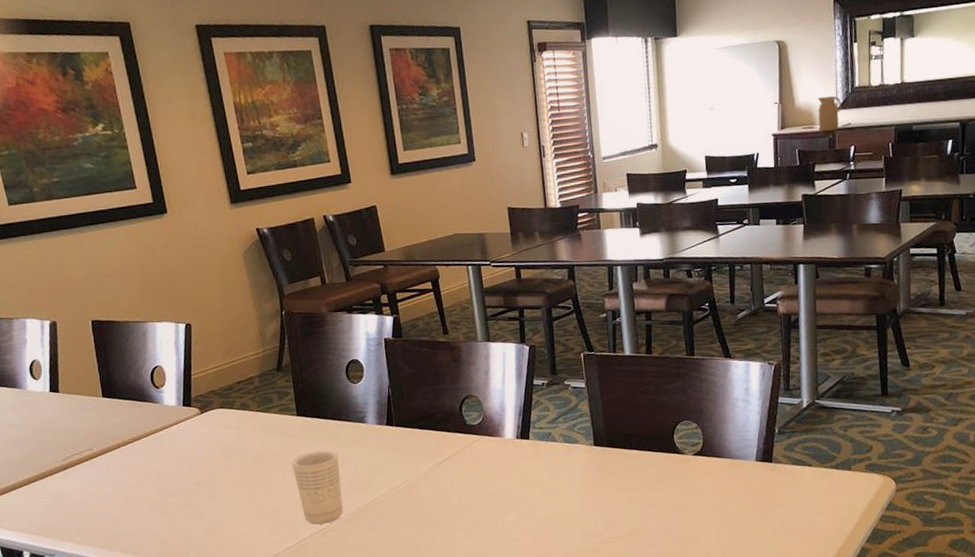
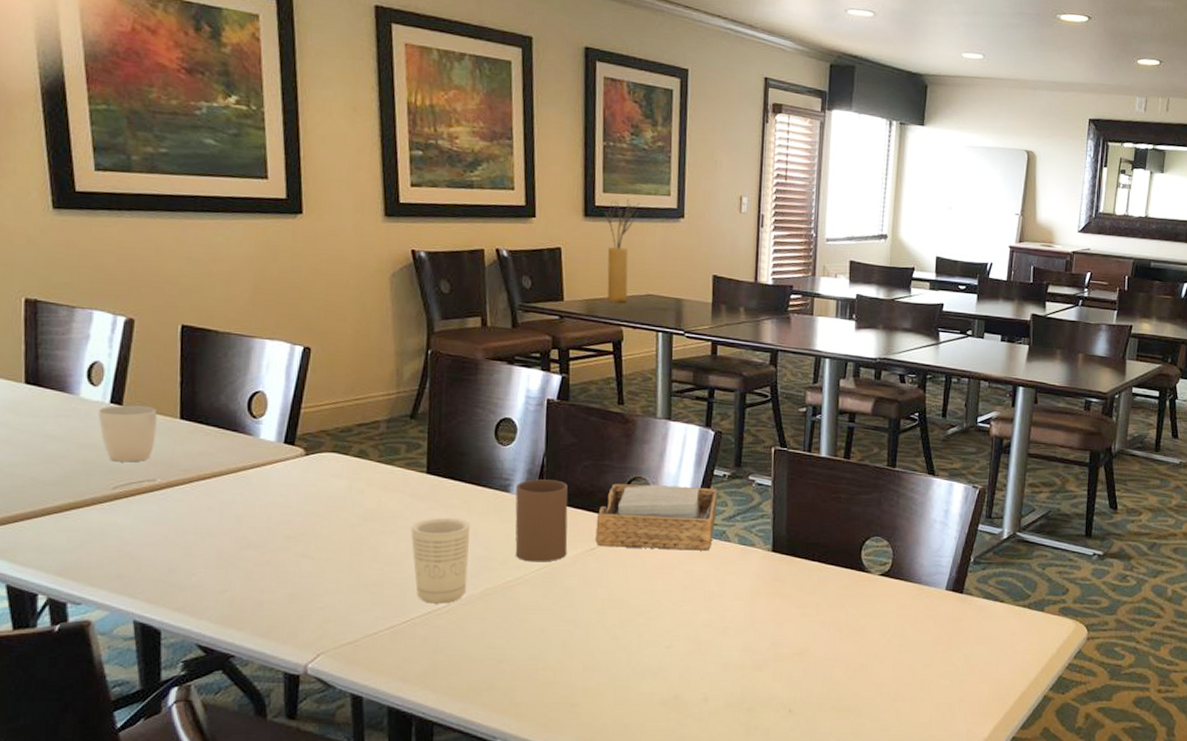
cup: none [42,390,88,439] -> present [97,404,158,463]
cup: none [370,407,420,480] -> present [515,479,568,562]
vase: none [408,152,438,247] -> present [605,199,641,304]
napkin holder: none [440,397,542,460] -> present [595,484,718,551]
water jug: present [817,96,842,136] -> none [1056,217,1084,258]

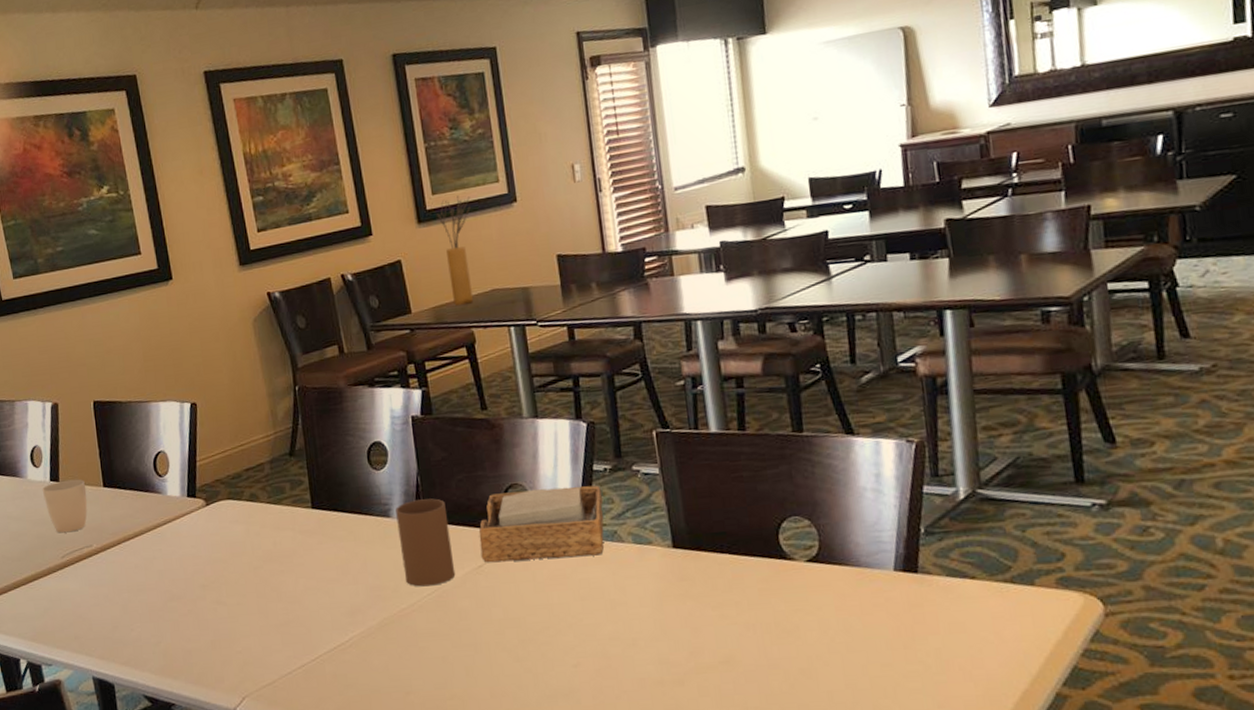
cup: present [410,517,471,604] -> none [305,549,366,639]

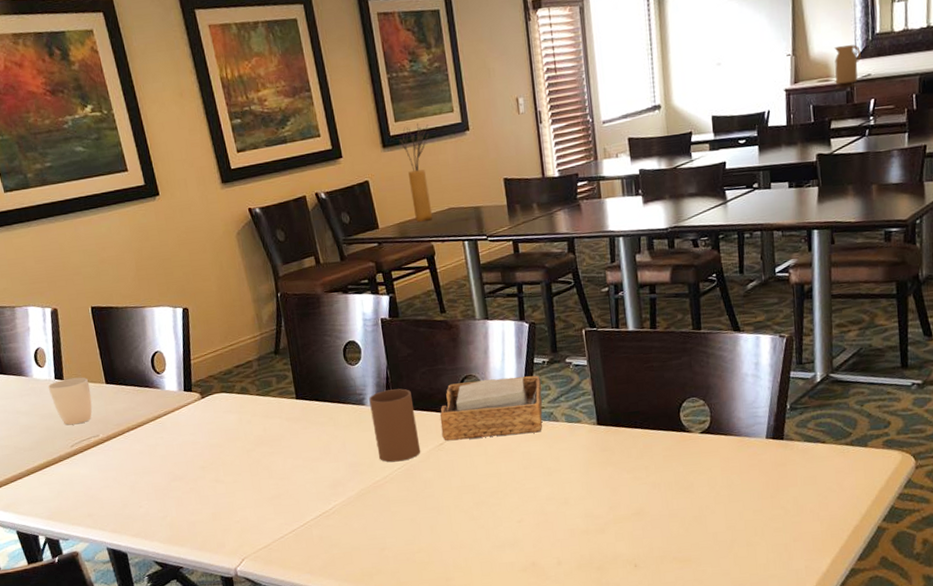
water jug: none [960,90,997,143] -> present [834,45,861,90]

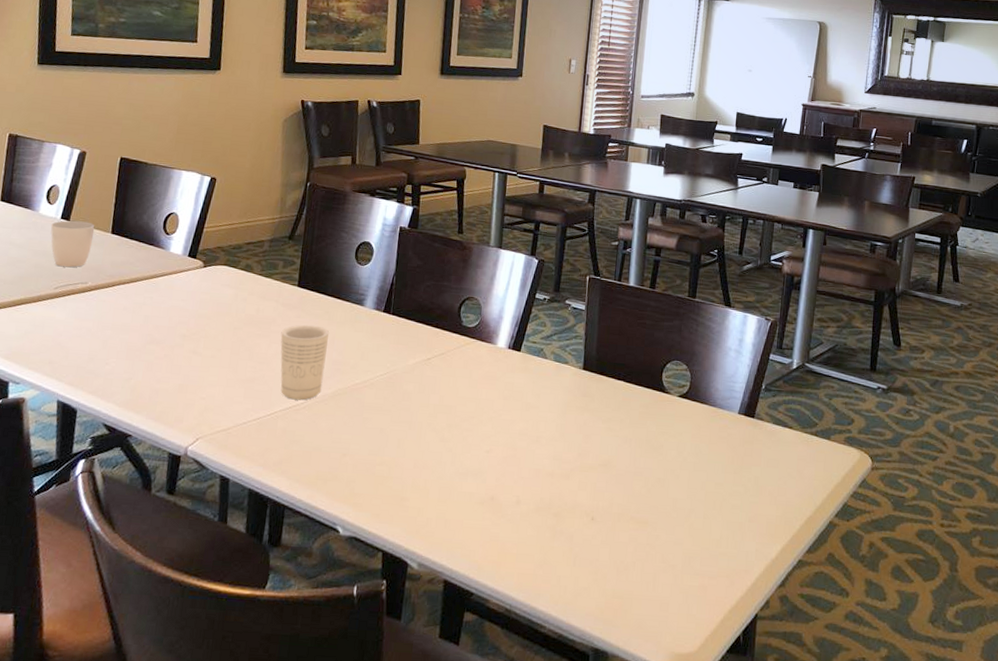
cup: none [292,433,346,508] -> present [280,324,330,401]
cup: present [369,388,421,463] -> none [364,295,412,369]
vase: present [399,123,433,223] -> none [455,60,487,148]
napkin holder: present [439,375,543,441] -> none [431,302,538,366]
water jug: present [834,45,861,90] -> none [845,79,870,116]

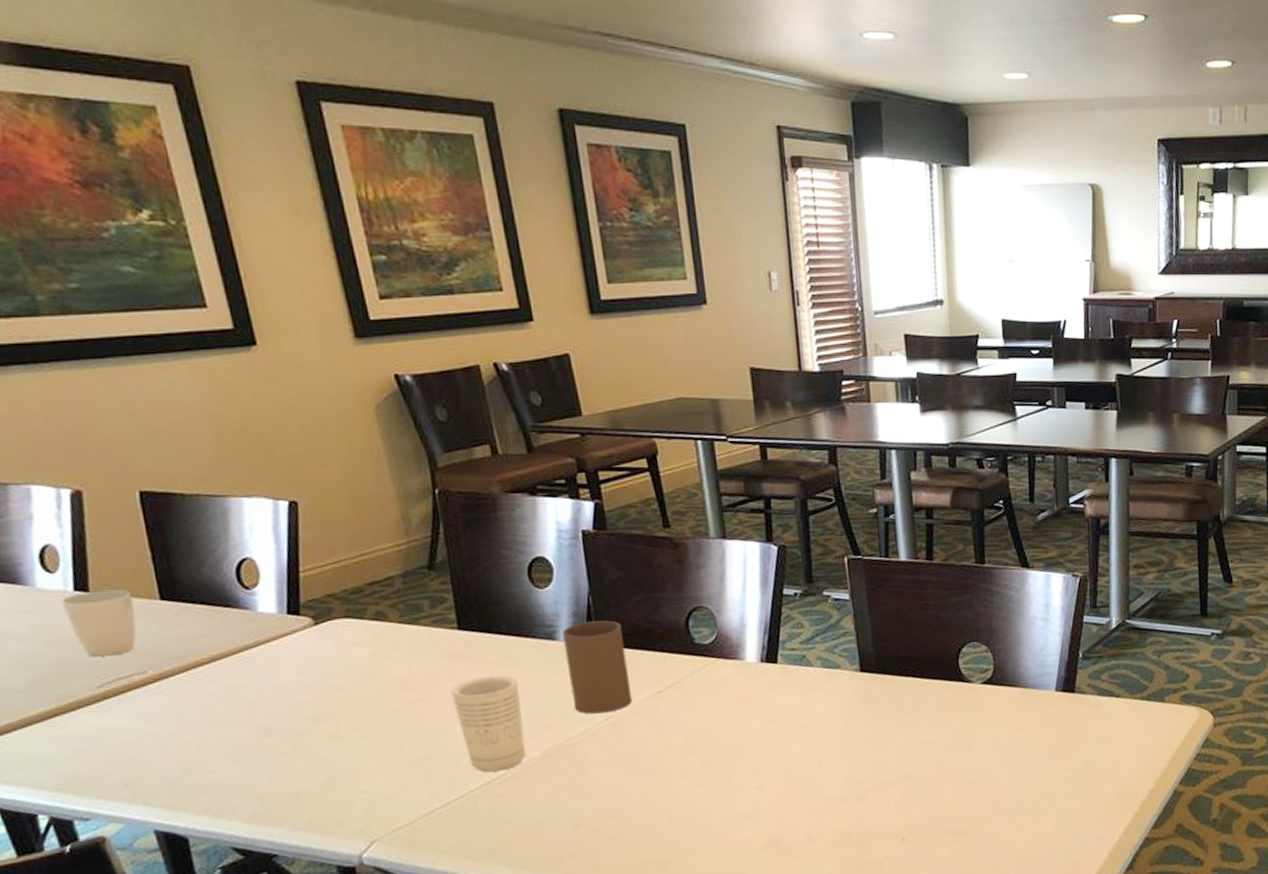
cup: none [364,295,412,369] -> present [562,620,633,714]

